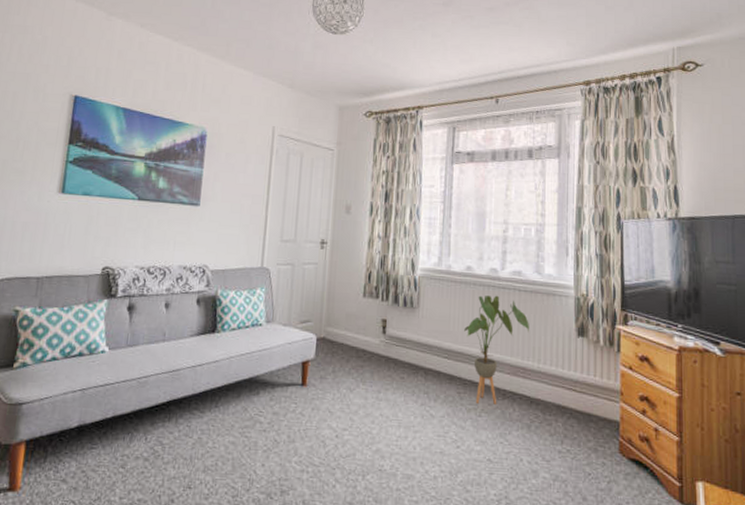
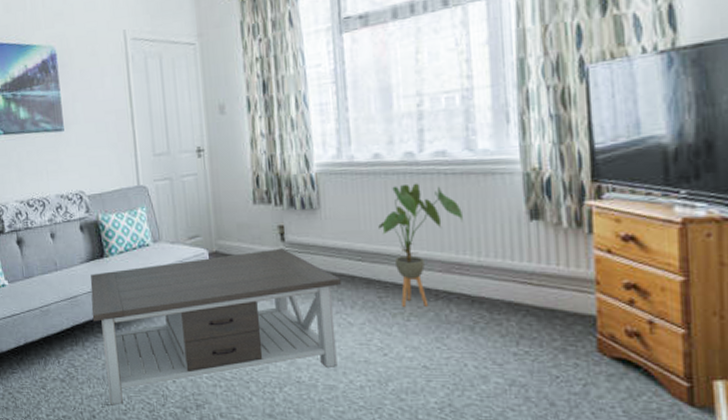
coffee table: none [191,340,429,489] -> present [90,248,341,406]

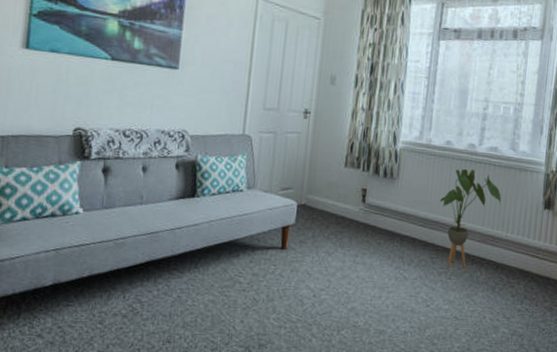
coffee table: present [90,248,341,406] -> none [170,208,404,343]

